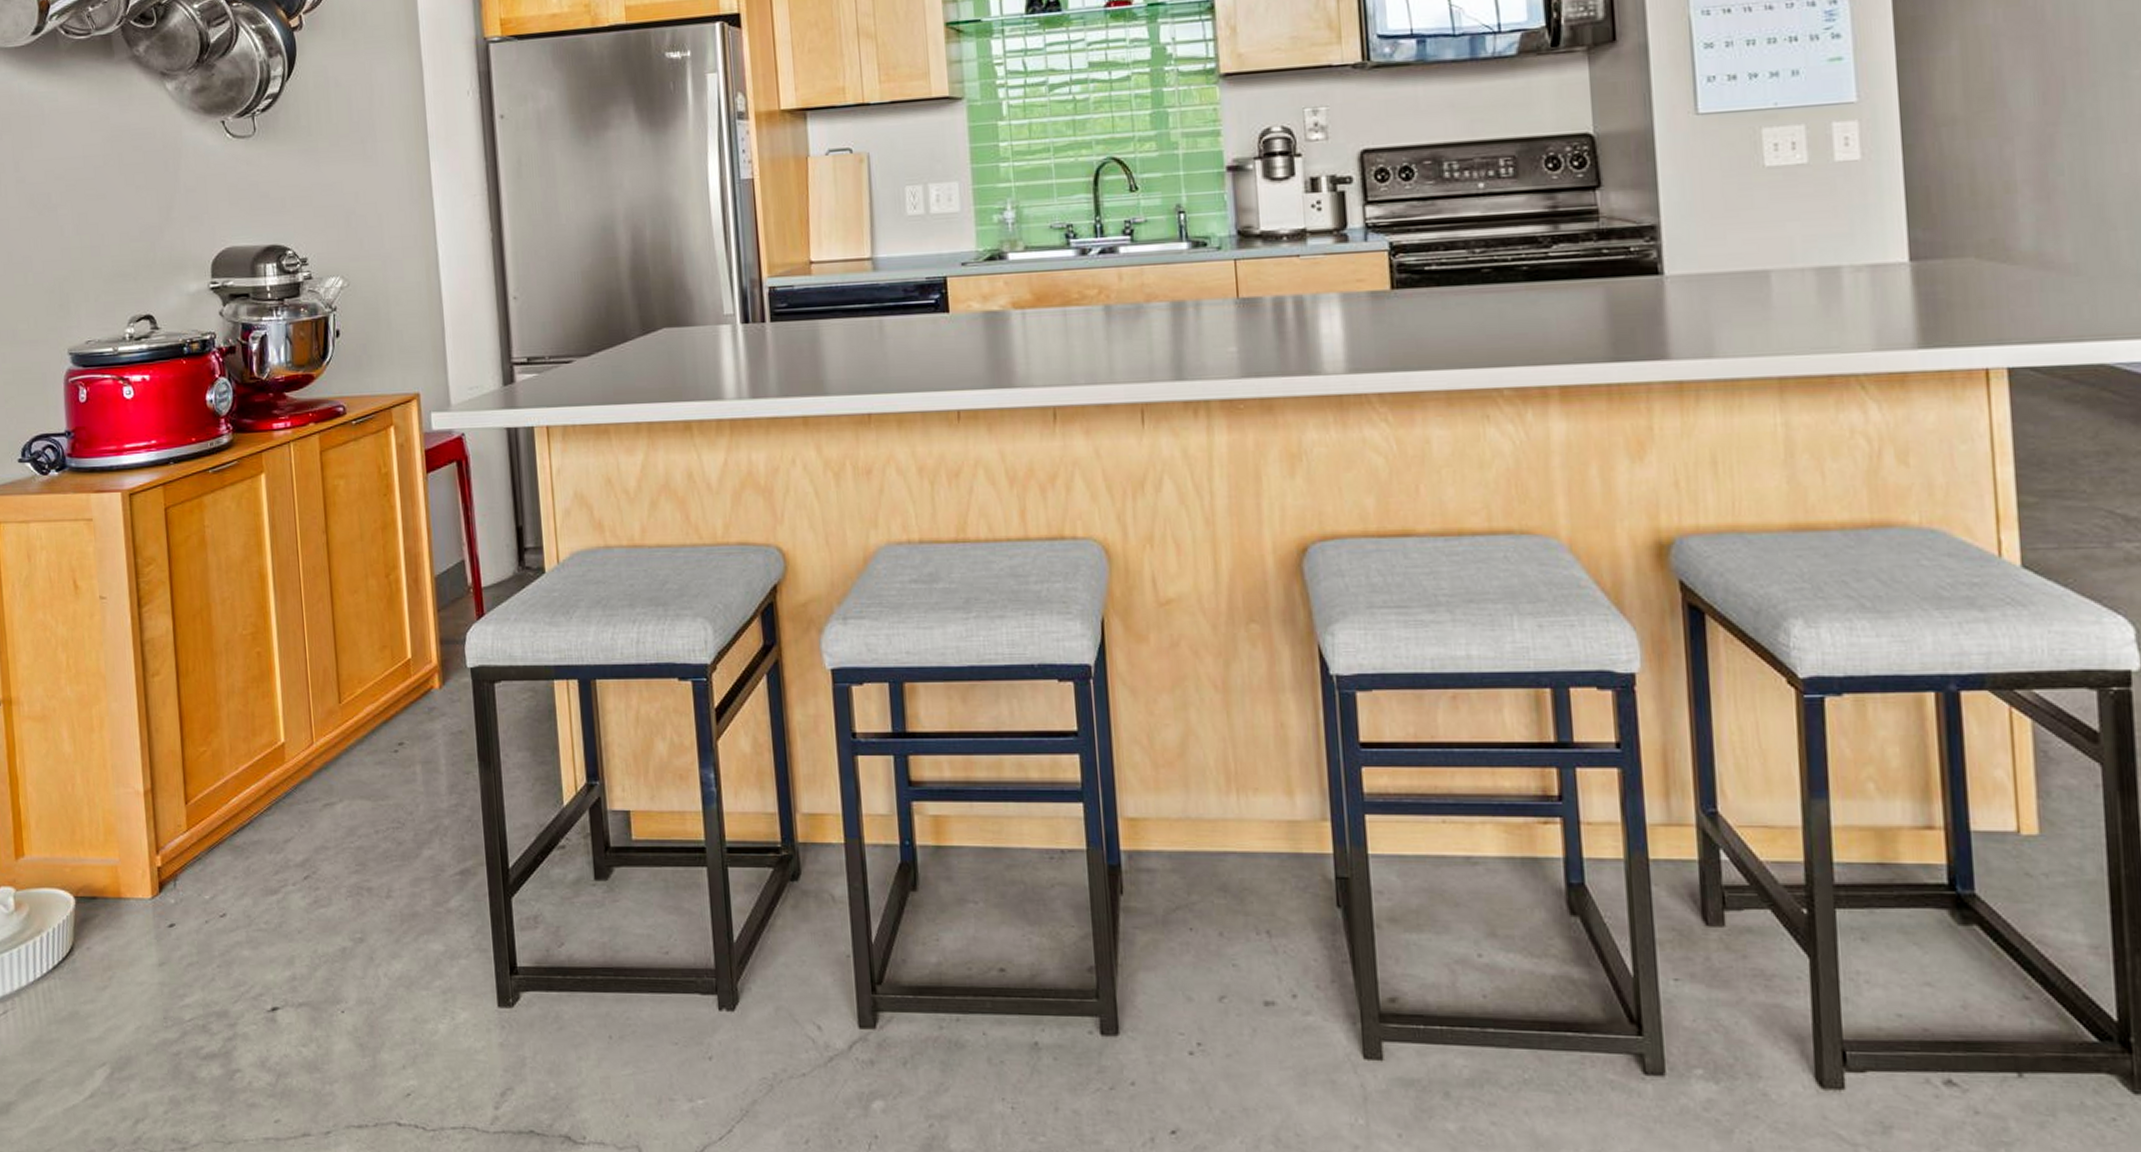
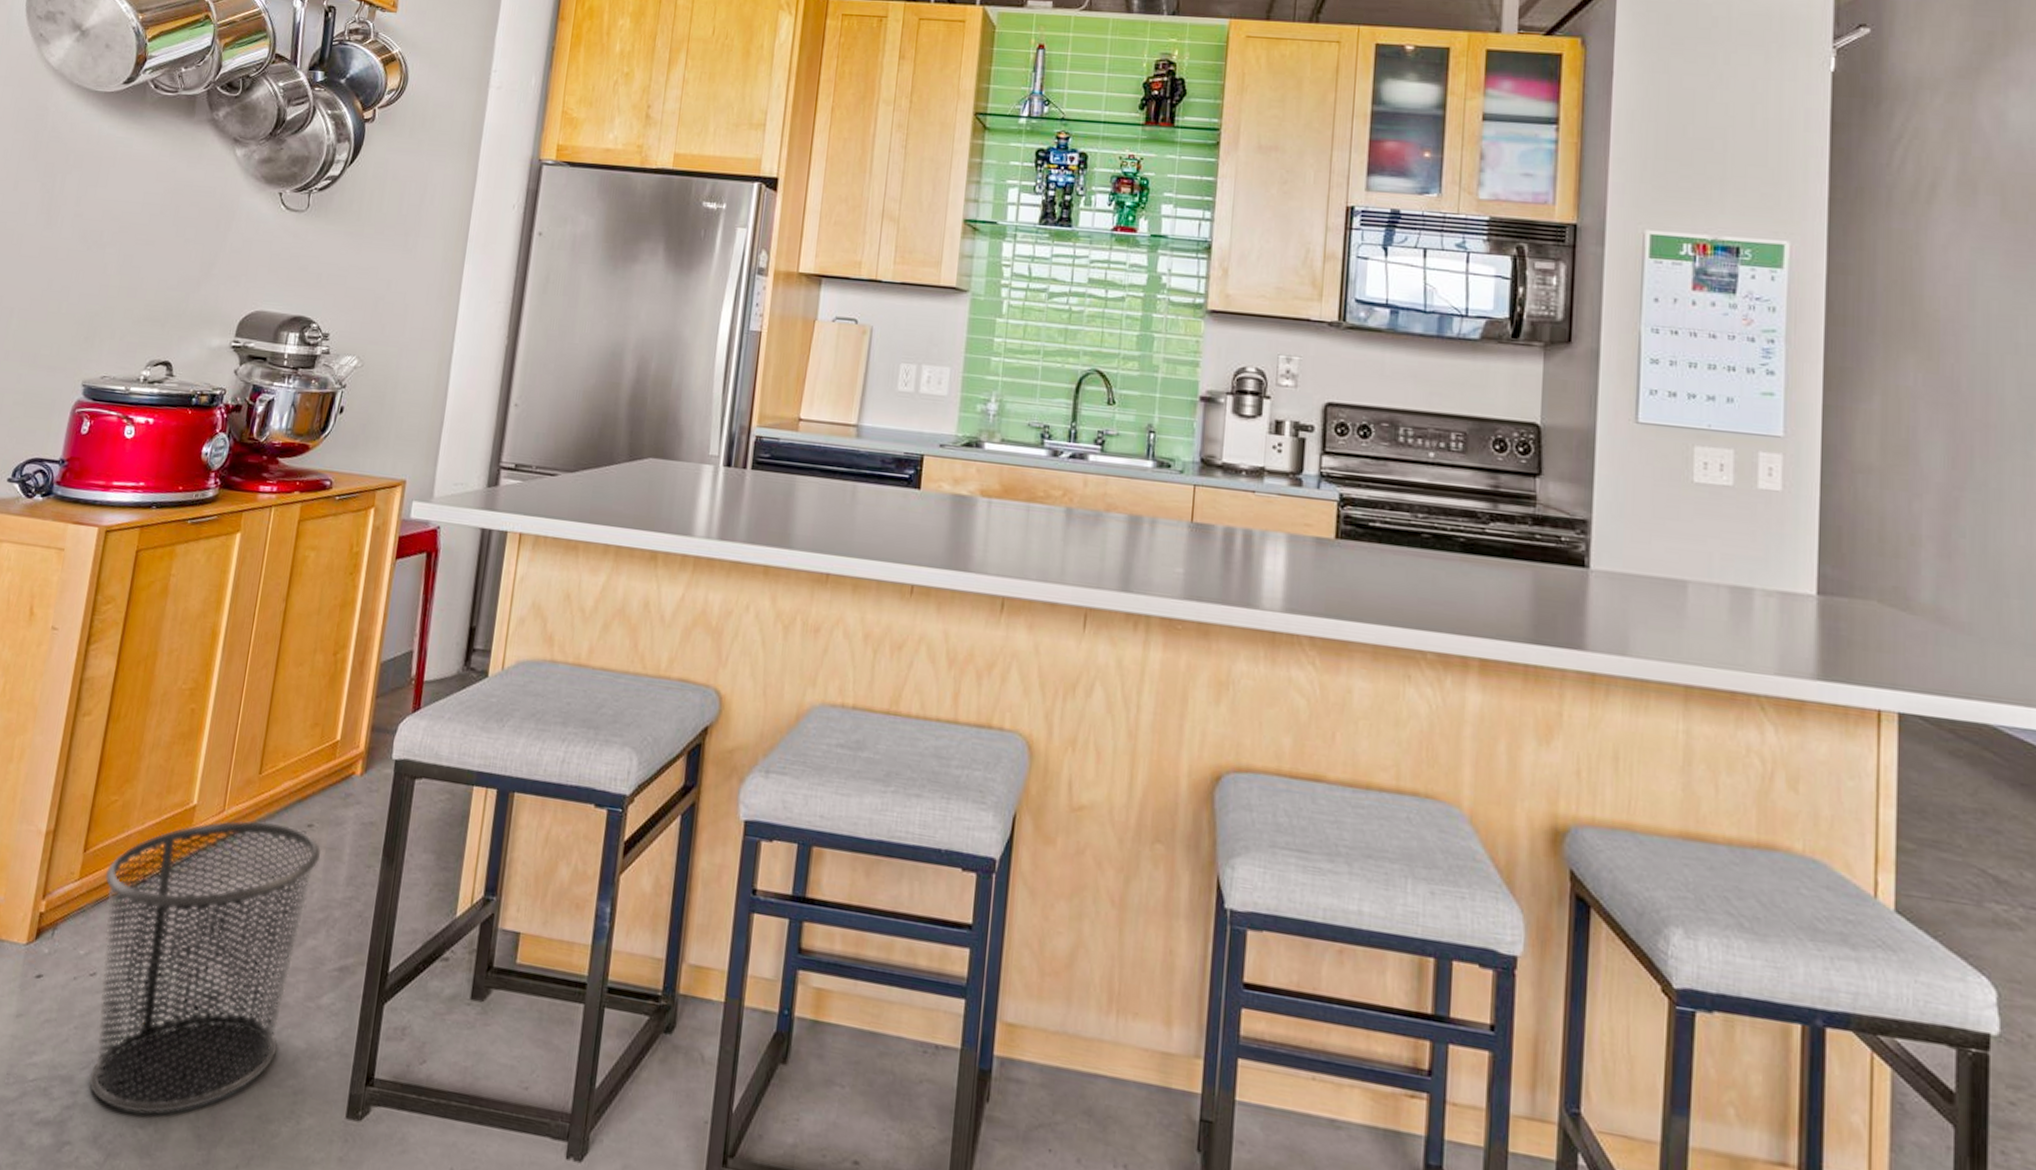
waste bin: none [211,748,418,1034] -> present [89,820,321,1114]

